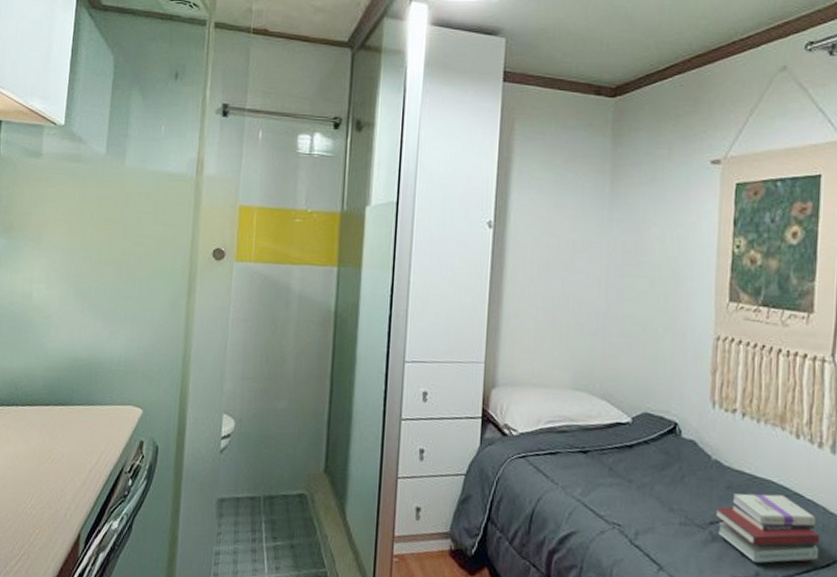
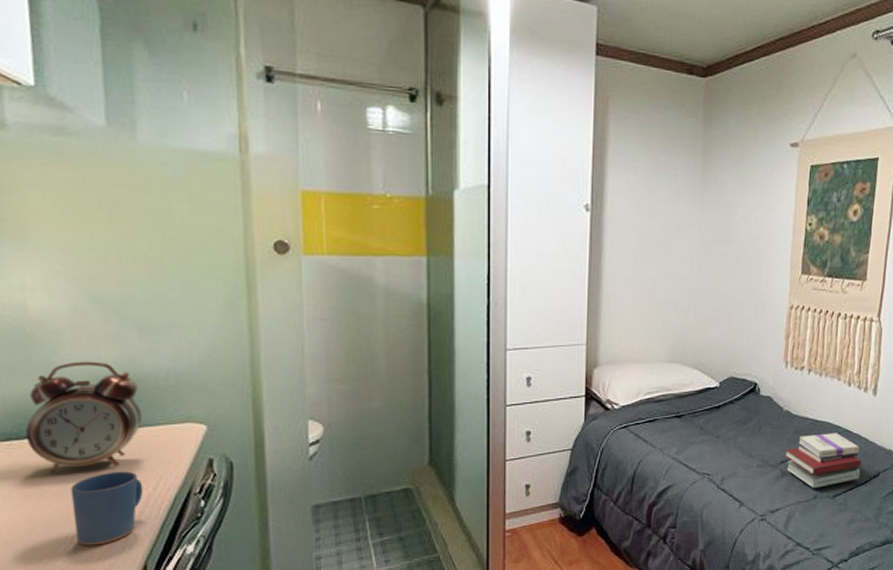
alarm clock: none [13,343,97,439] -> present [25,361,143,474]
mug: none [33,442,88,509] -> present [70,471,144,546]

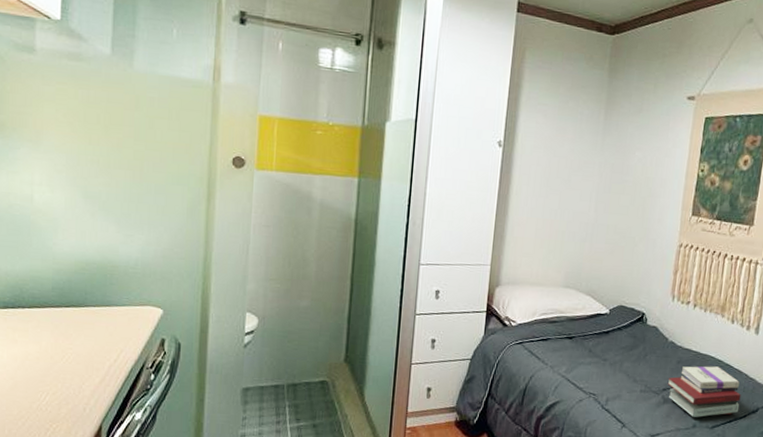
alarm clock: present [25,361,143,474] -> none [19,246,112,340]
mug: present [70,471,144,546] -> none [48,342,106,405]

